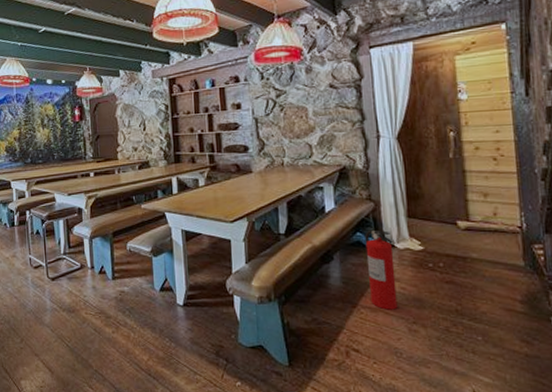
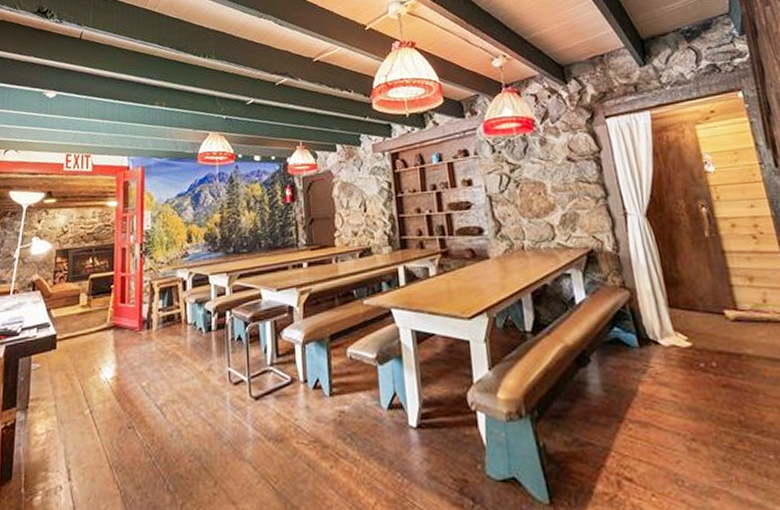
fire extinguisher: present [365,229,398,310] -> none [623,323,672,424]

